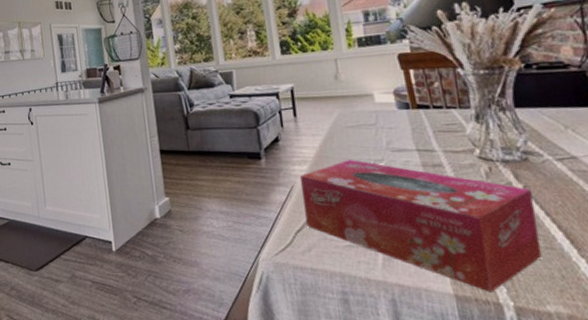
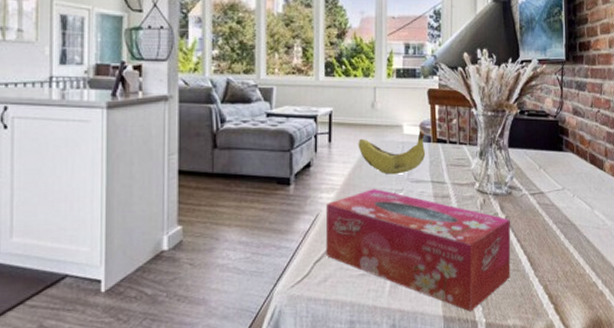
banana: none [325,97,406,145] -> present [358,131,426,175]

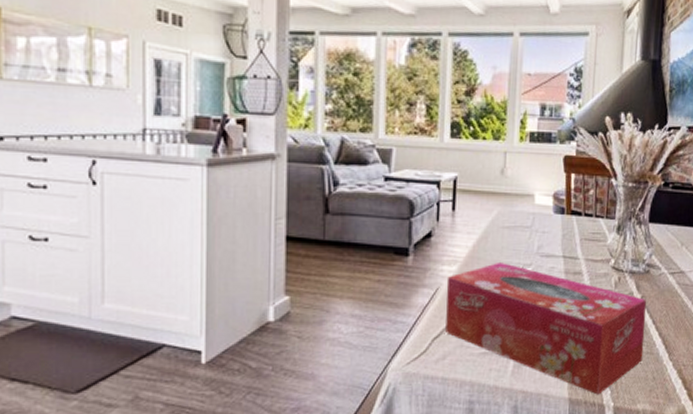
banana: present [358,131,426,175] -> none [484,201,559,248]

